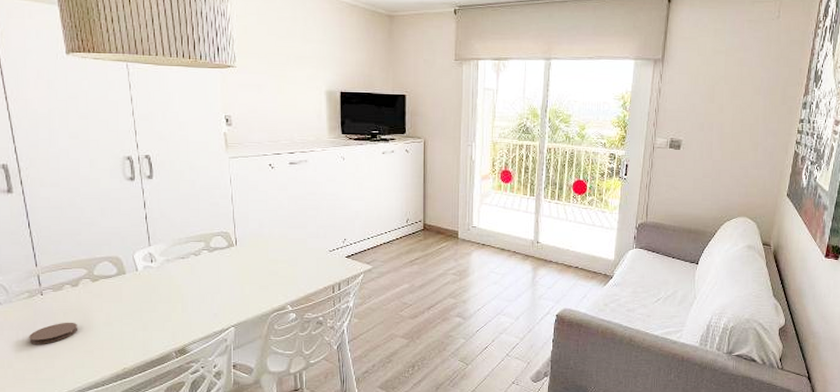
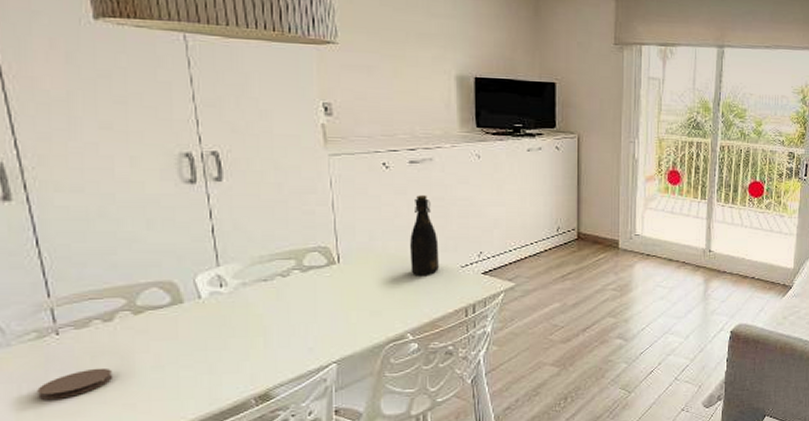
bottle: none [290,191,312,257] -> present [410,195,439,275]

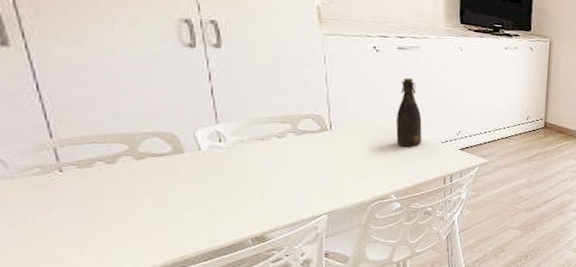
coaster: present [37,367,113,400] -> none [43,203,117,228]

